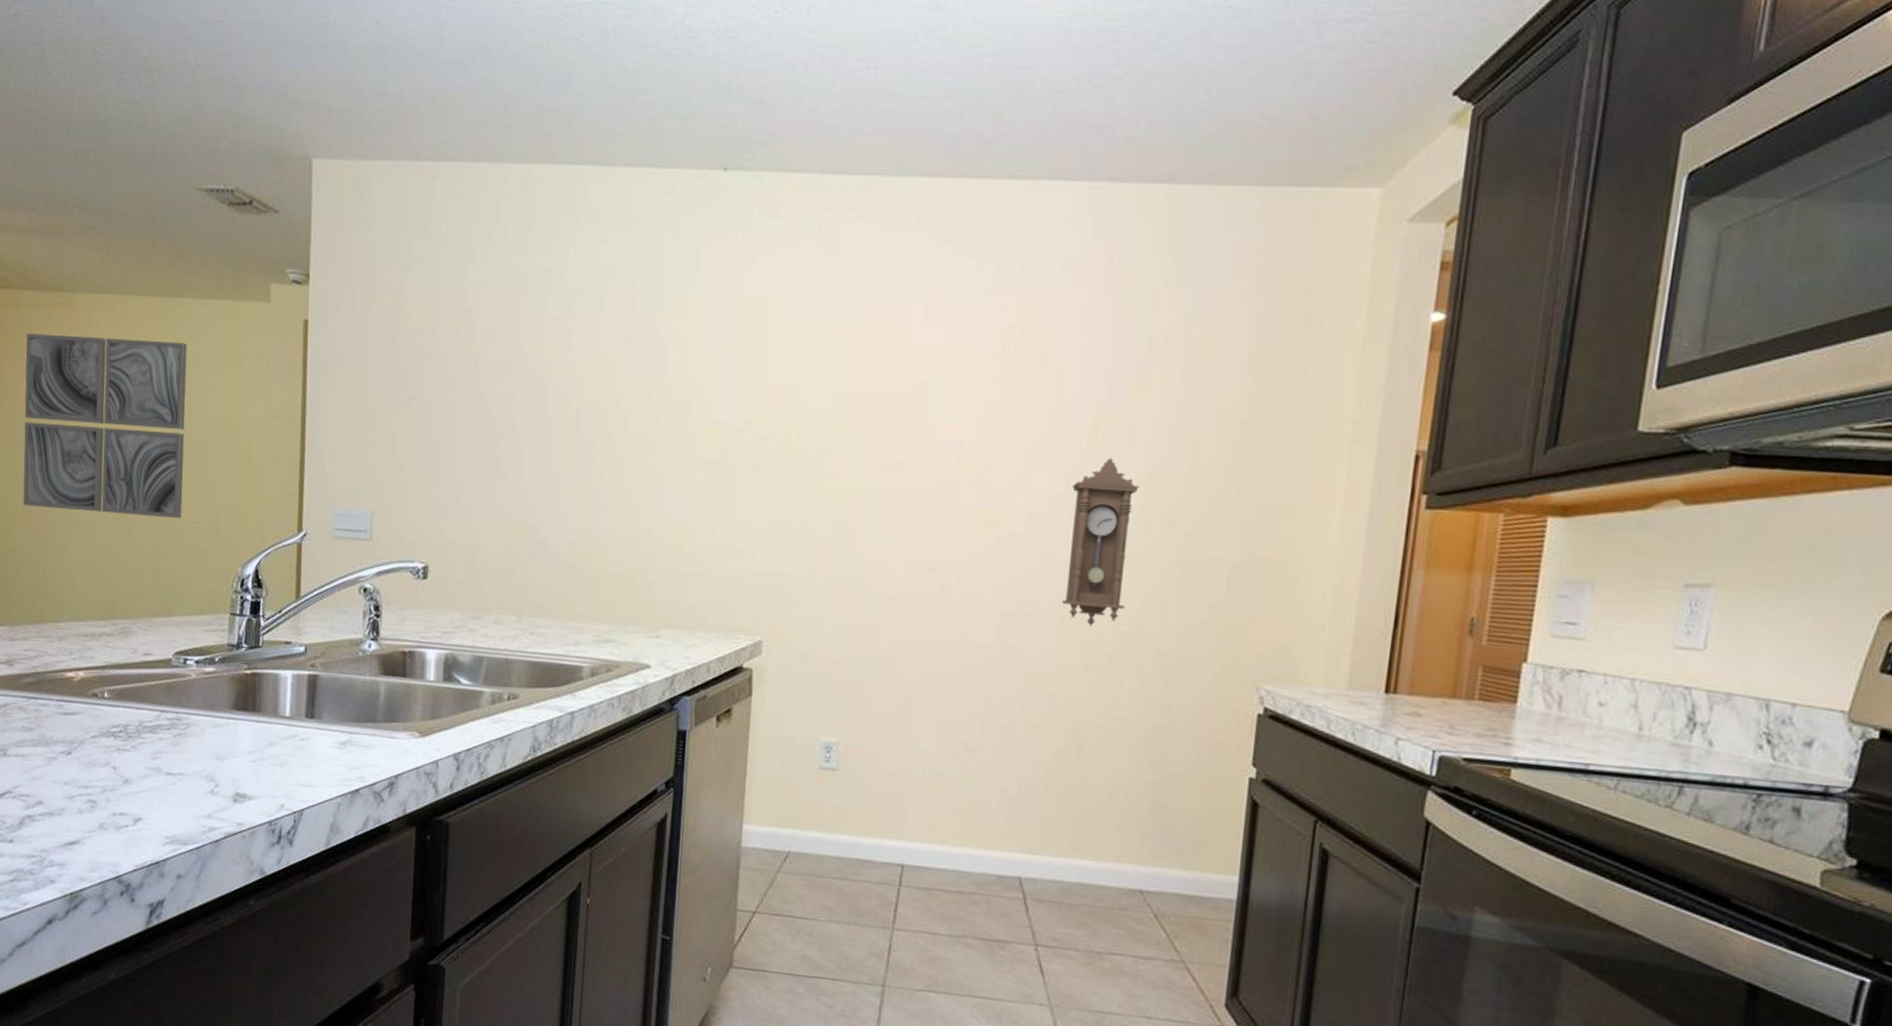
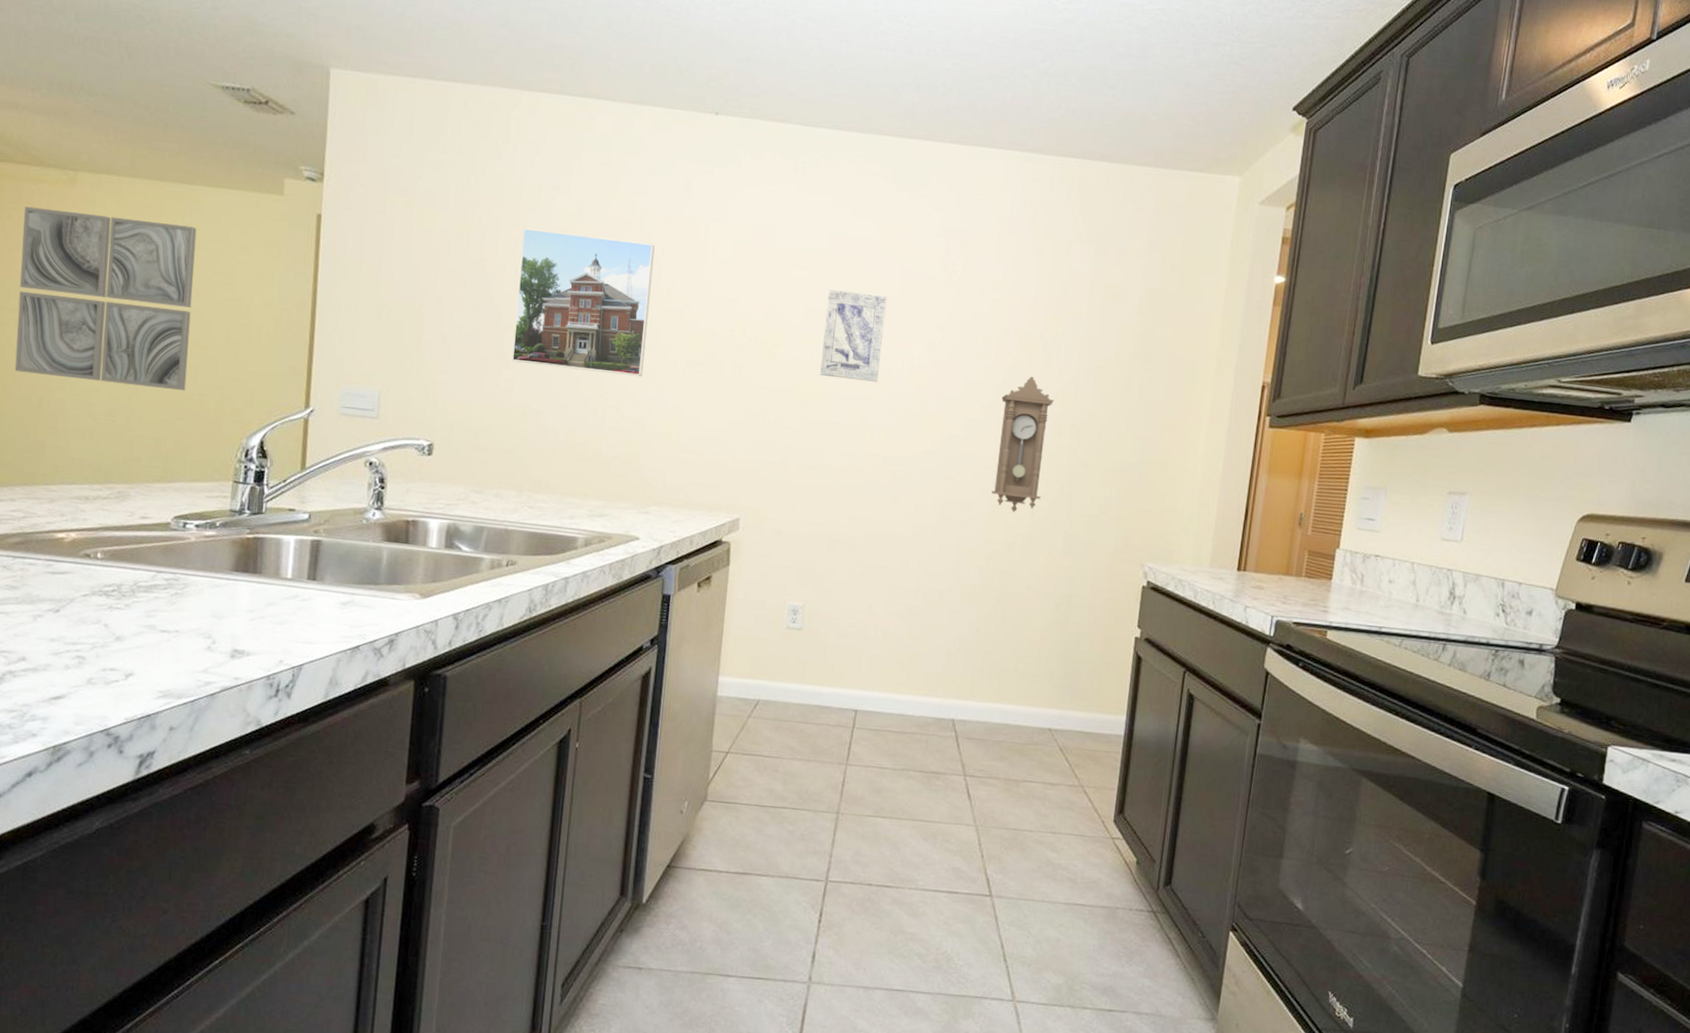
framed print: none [507,319,659,482] -> present [511,228,655,377]
wall art: none [851,367,930,474] -> present [820,289,887,382]

